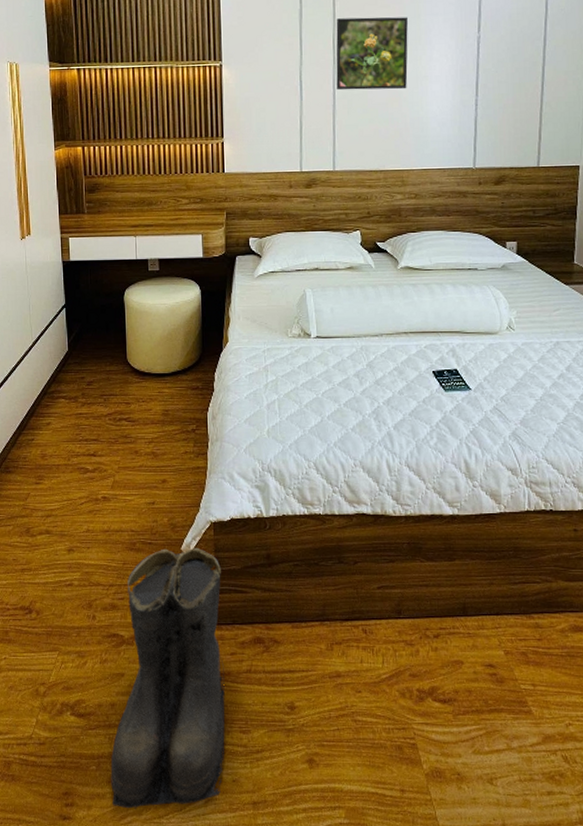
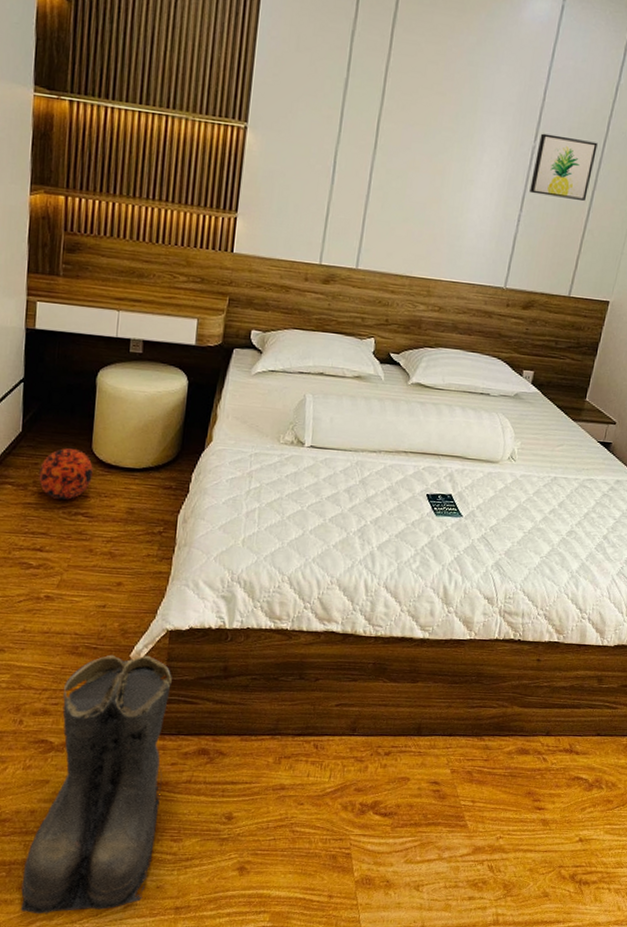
decorative ball: none [86,361,130,407] -> present [39,448,93,500]
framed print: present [336,17,408,91] -> none [373,97,463,191]
wall art: none [481,23,540,79] -> present [529,133,598,201]

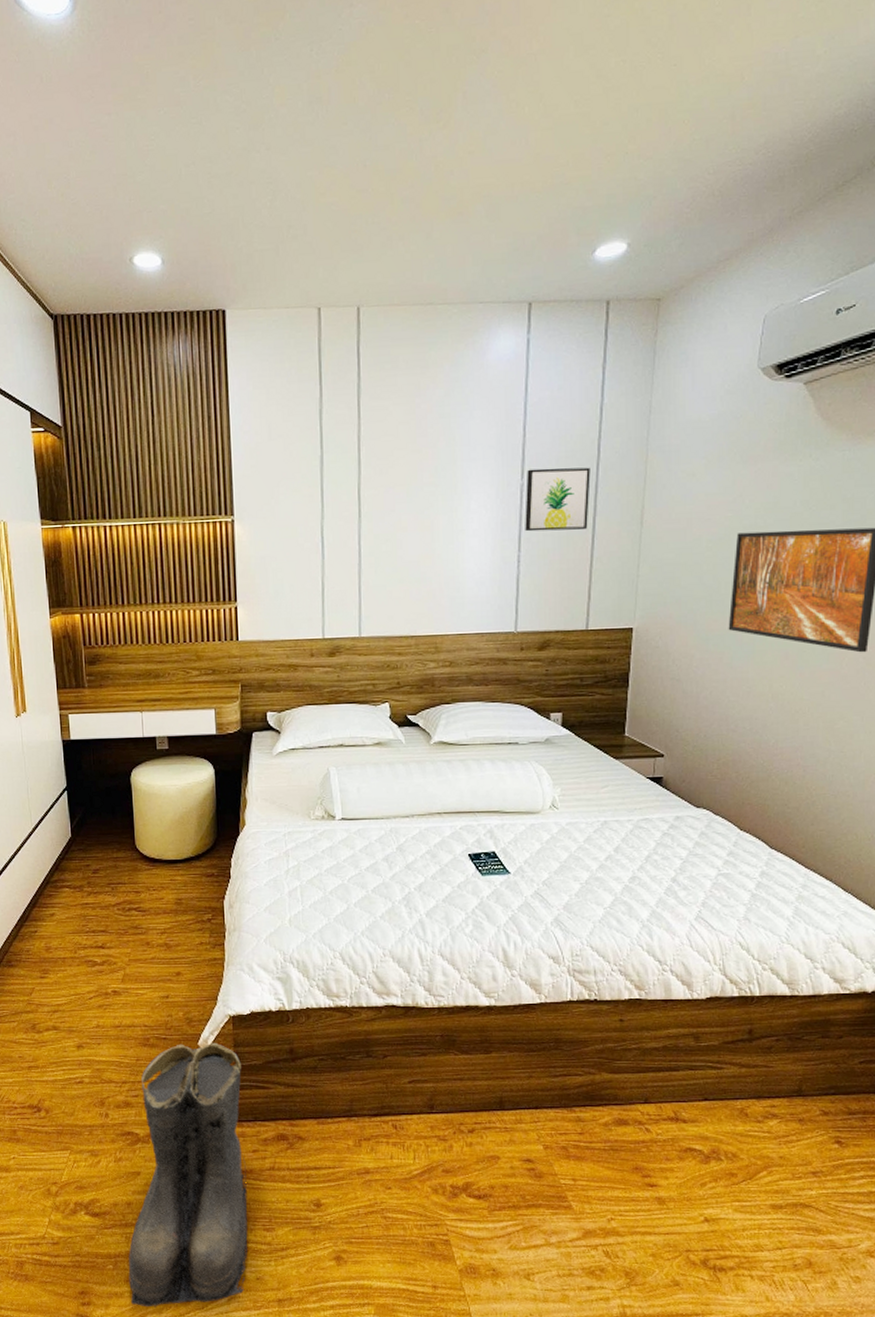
decorative ball: present [39,448,93,500] -> none [91,848,140,897]

